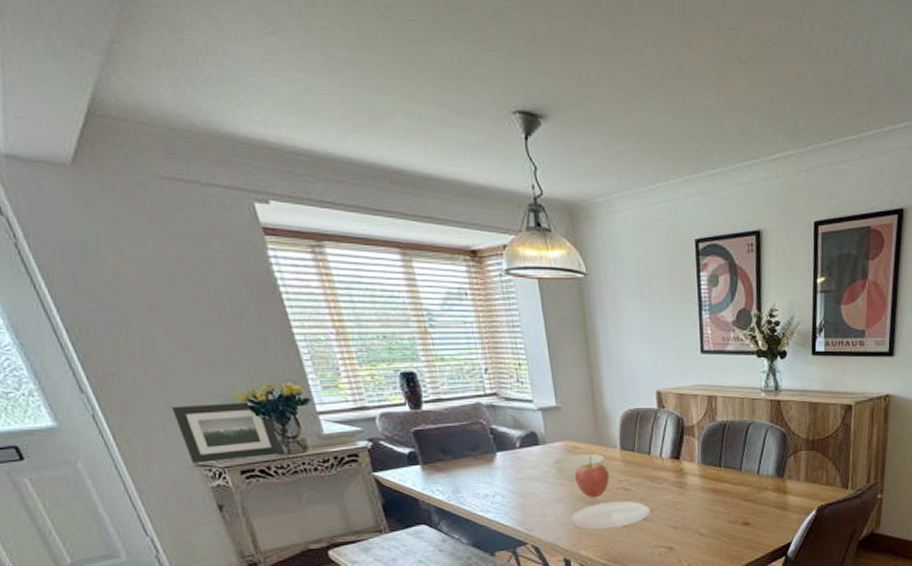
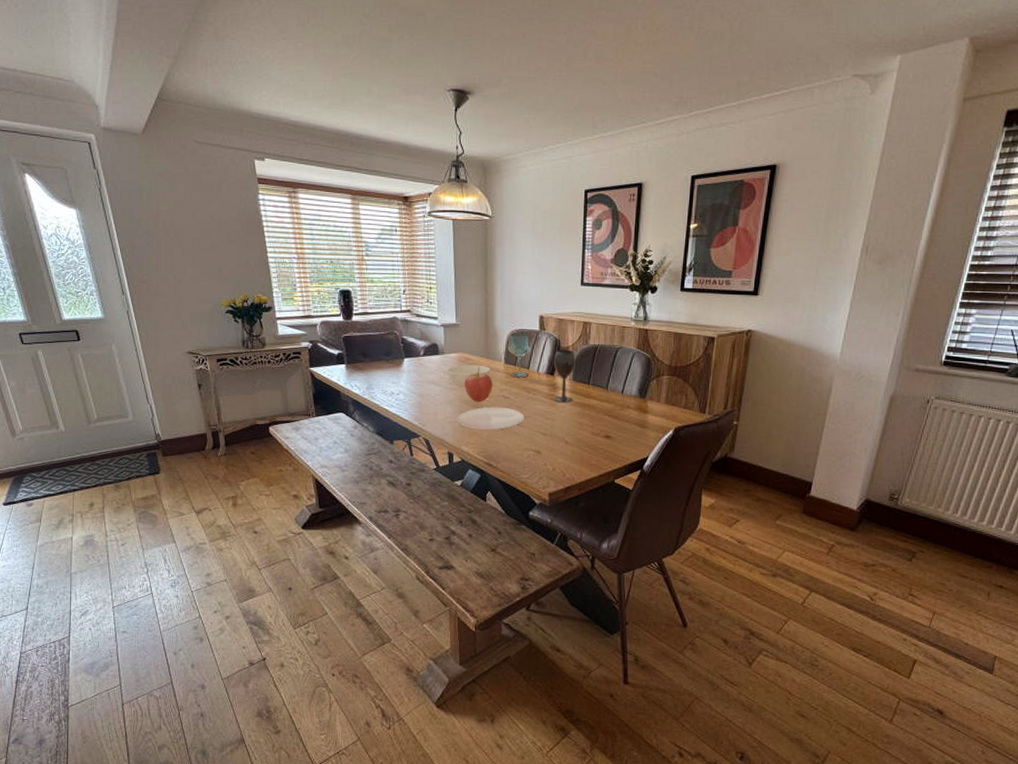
picture frame: present [172,401,282,463] -> none [178,307,248,351]
wine glass: none [622,413,651,466] -> present [507,333,532,378]
wine glass: none [677,428,704,490] -> present [553,349,576,403]

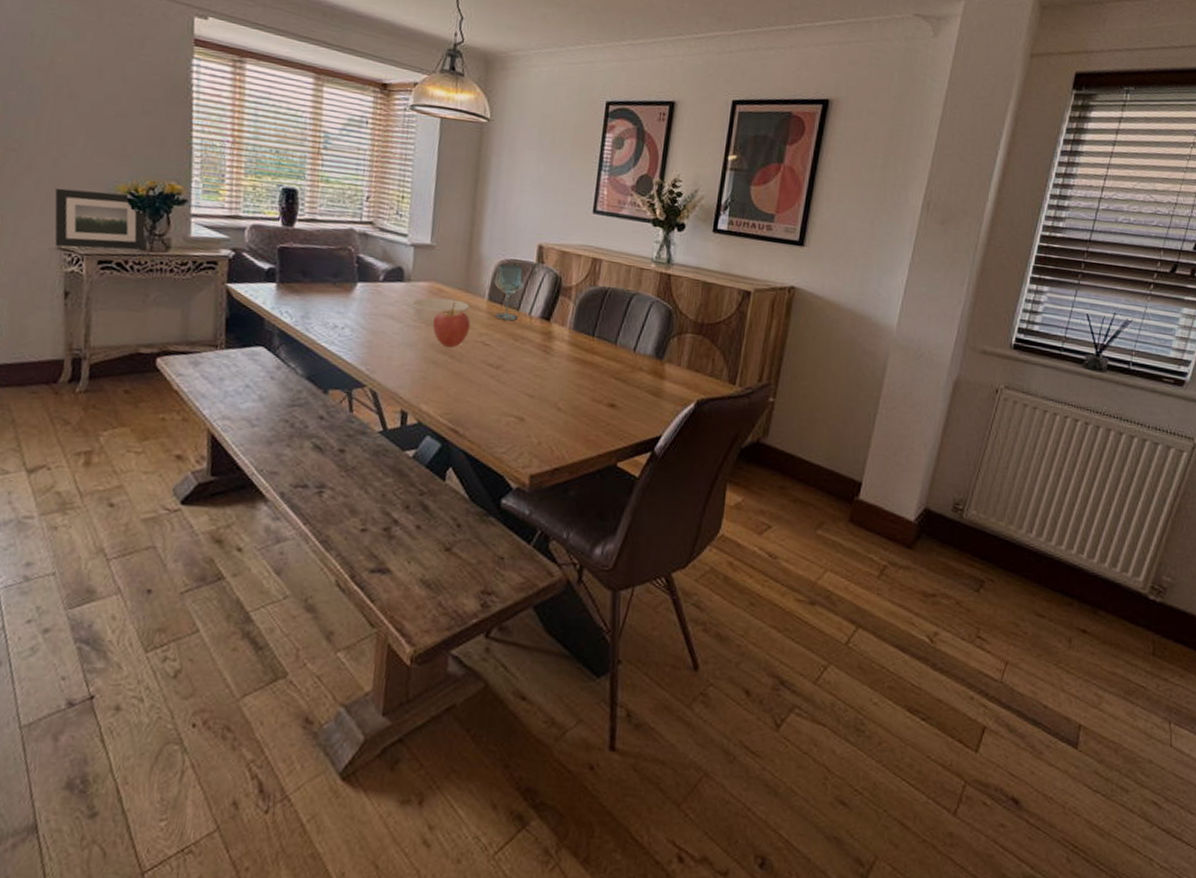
picture frame: none [178,307,248,351] -> present [54,188,146,250]
plate: present [457,407,525,431] -> none [417,354,508,386]
wine glass: present [553,349,576,403] -> none [548,289,579,358]

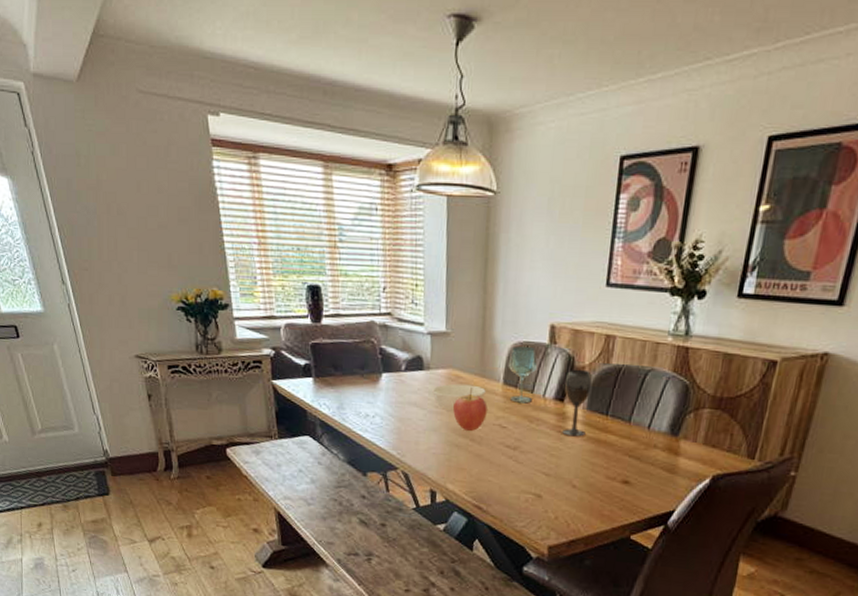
picture frame: present [54,188,146,250] -> none [124,301,202,355]
wine glass: none [548,289,579,358] -> present [562,369,593,437]

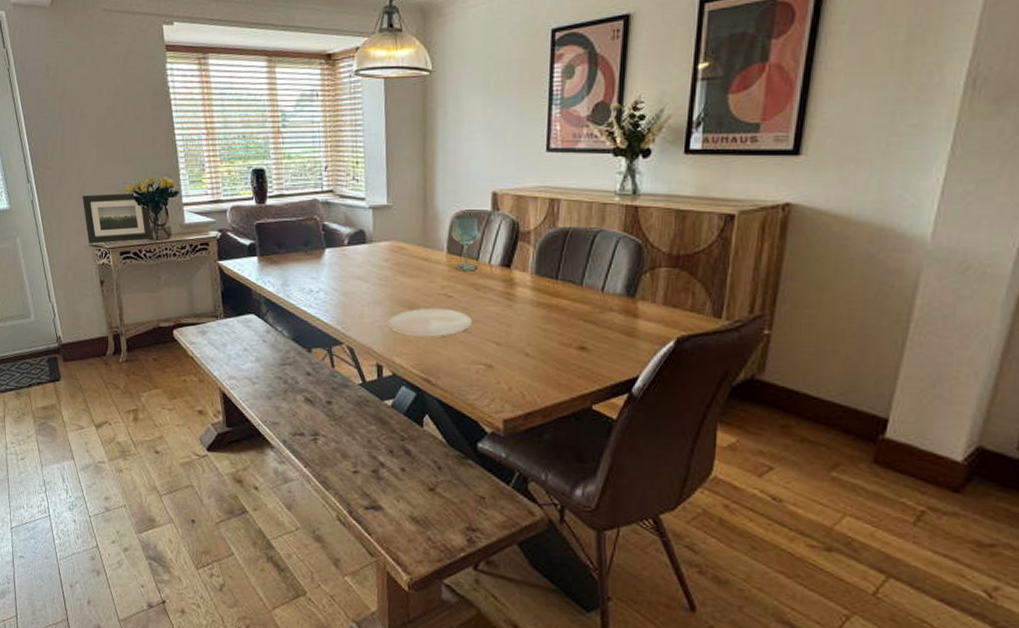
picture frame: none [124,301,202,355] -> present [82,192,152,244]
bowl: present [432,383,486,414] -> none [376,255,430,285]
plate: none [442,437,525,467] -> present [387,308,473,338]
fruit: present [452,387,487,432] -> none [396,258,432,303]
wine glass: present [562,369,593,437] -> none [510,234,539,303]

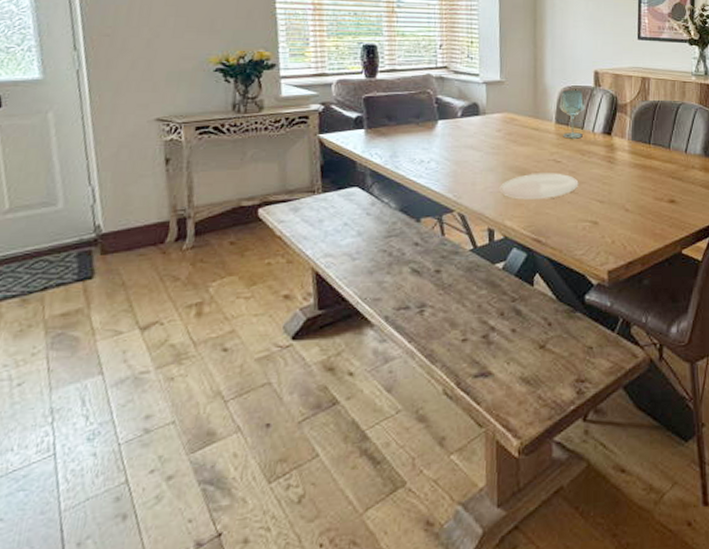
picture frame: present [82,192,152,244] -> none [149,64,240,118]

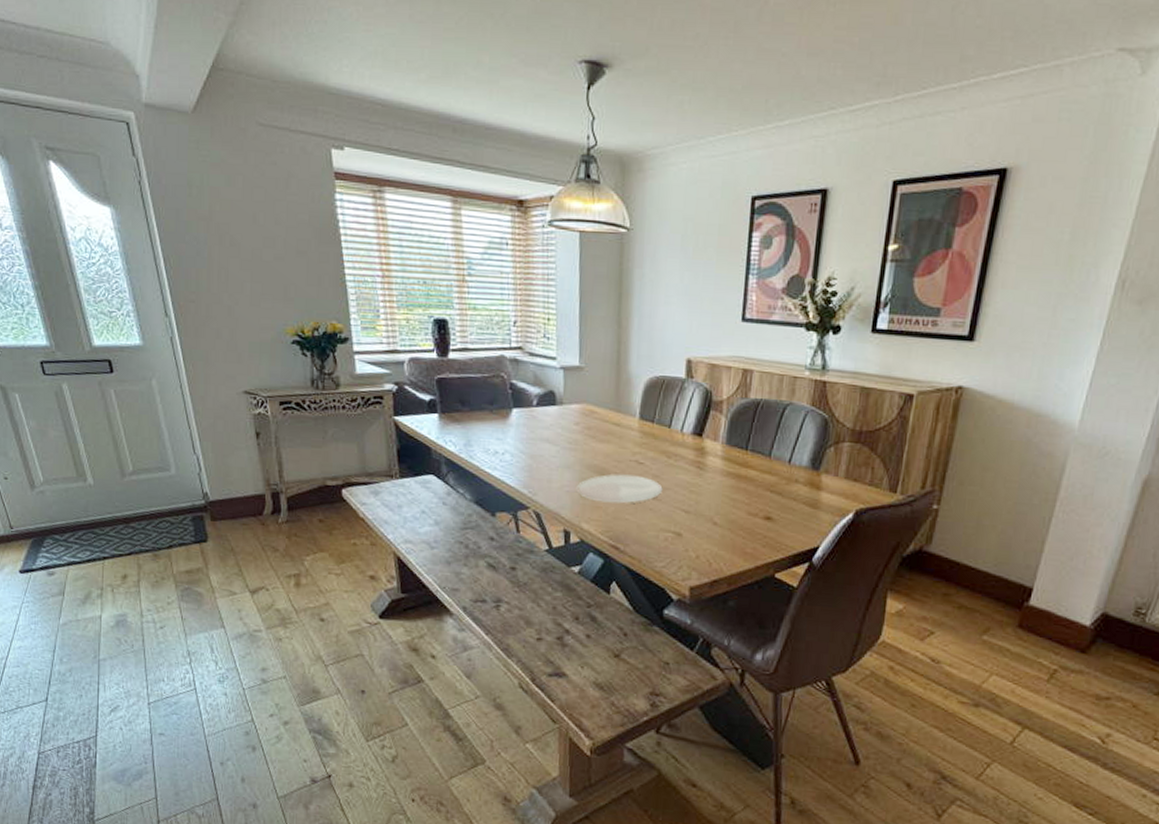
wine glass: present [559,90,586,139] -> none [644,381,675,439]

